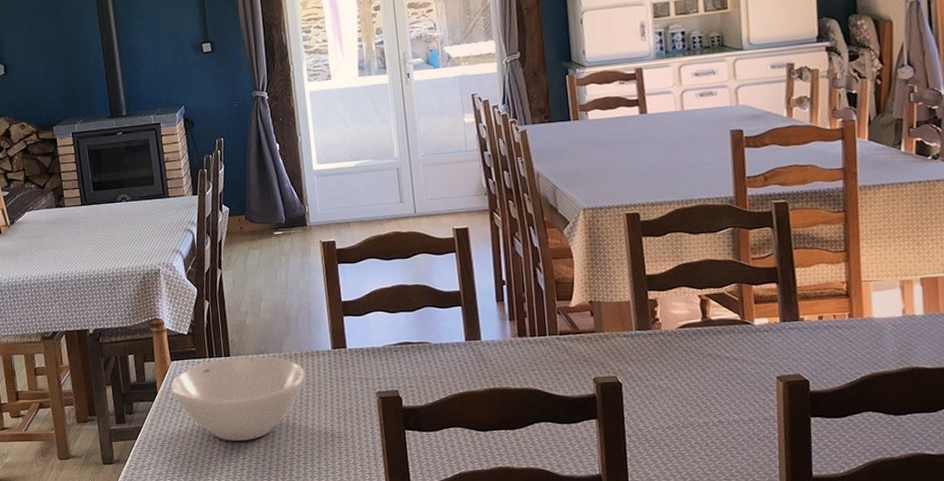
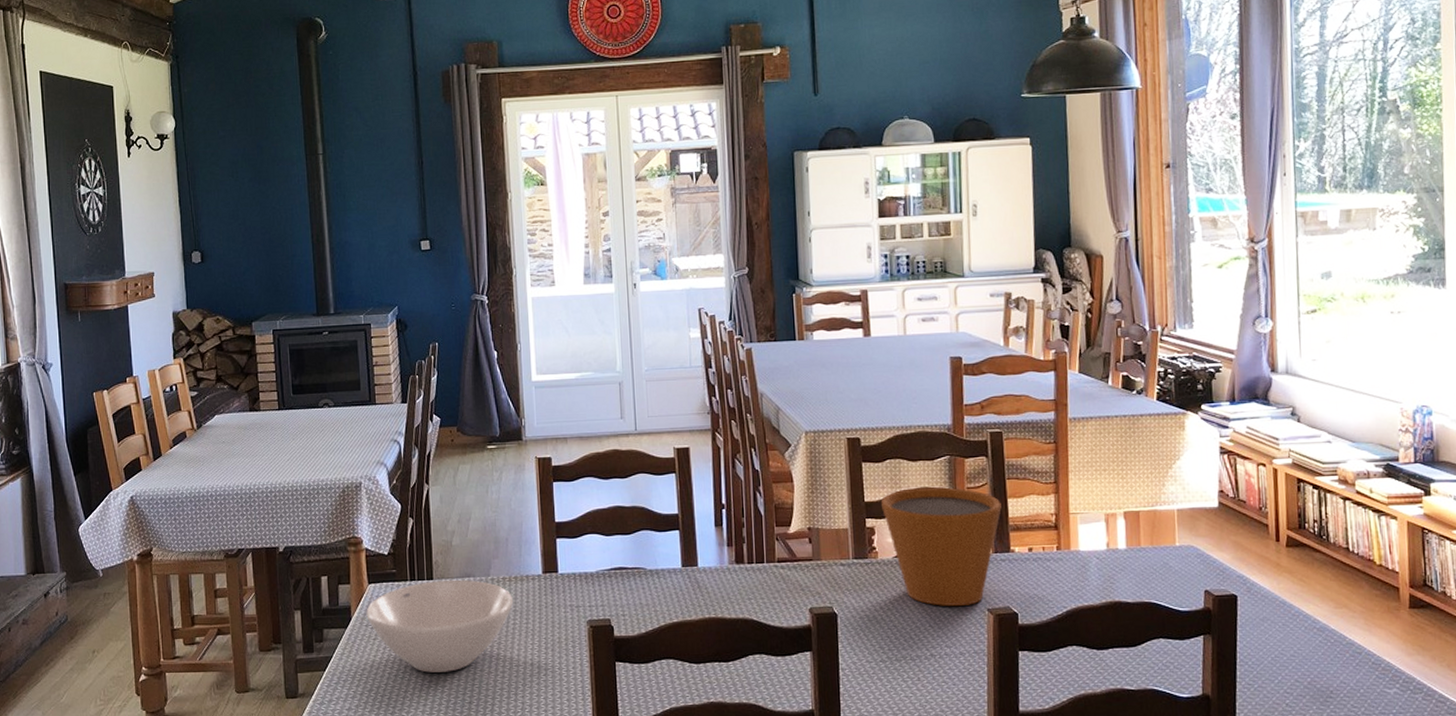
flower pot: none [663,258,789,374] -> present [881,487,1002,606]

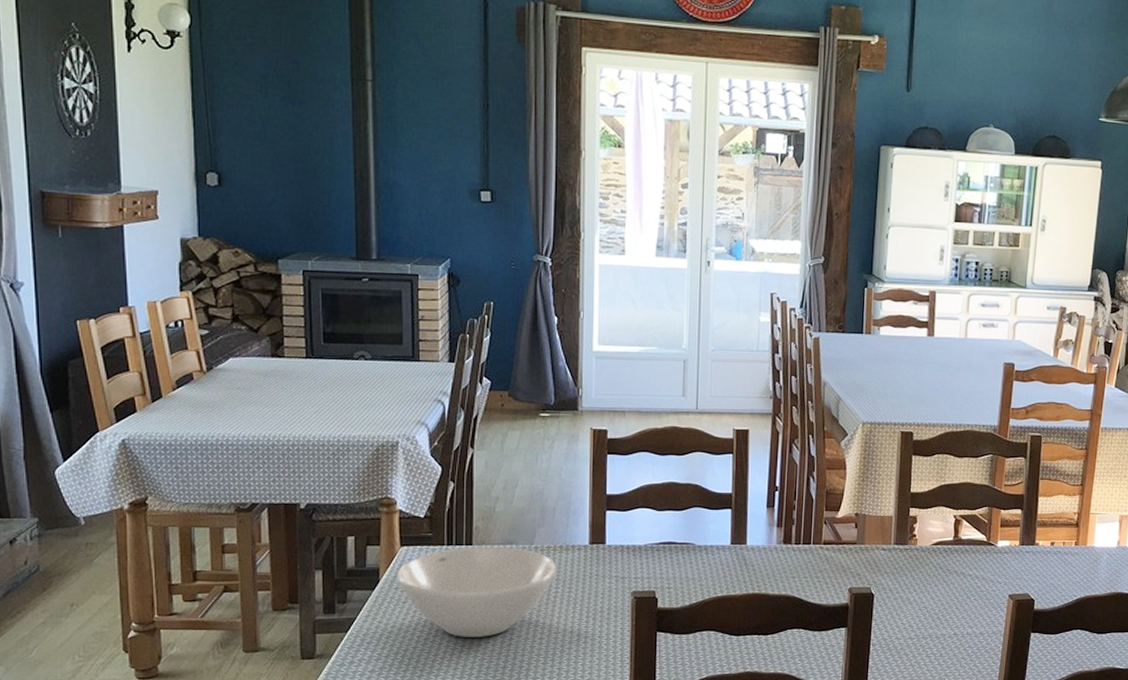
flower pot: present [881,487,1002,606] -> none [926,482,1033,591]

